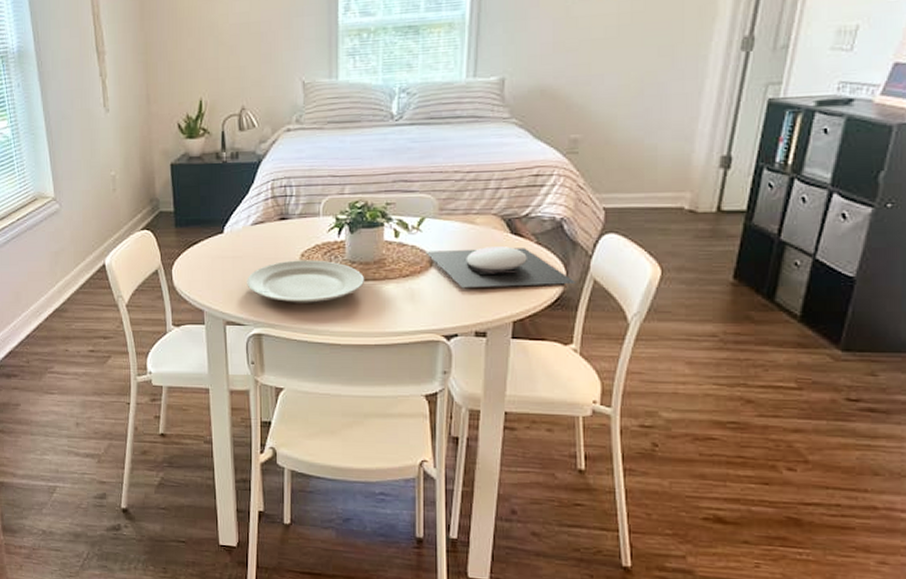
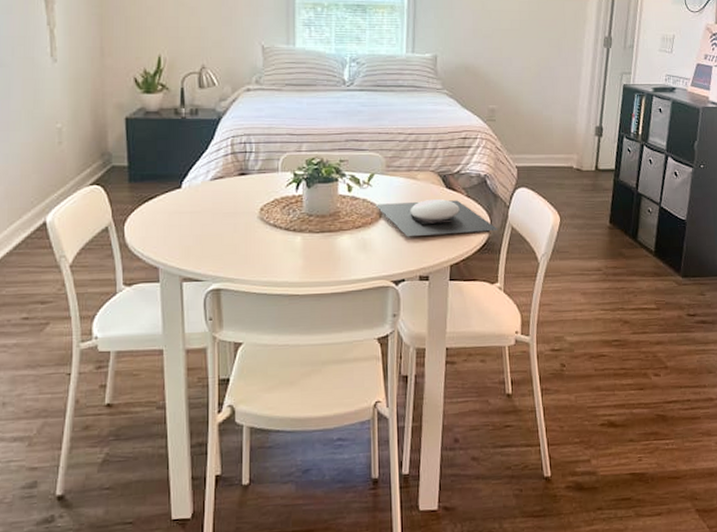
plate: present [247,260,364,303] -> none [205,213,321,257]

